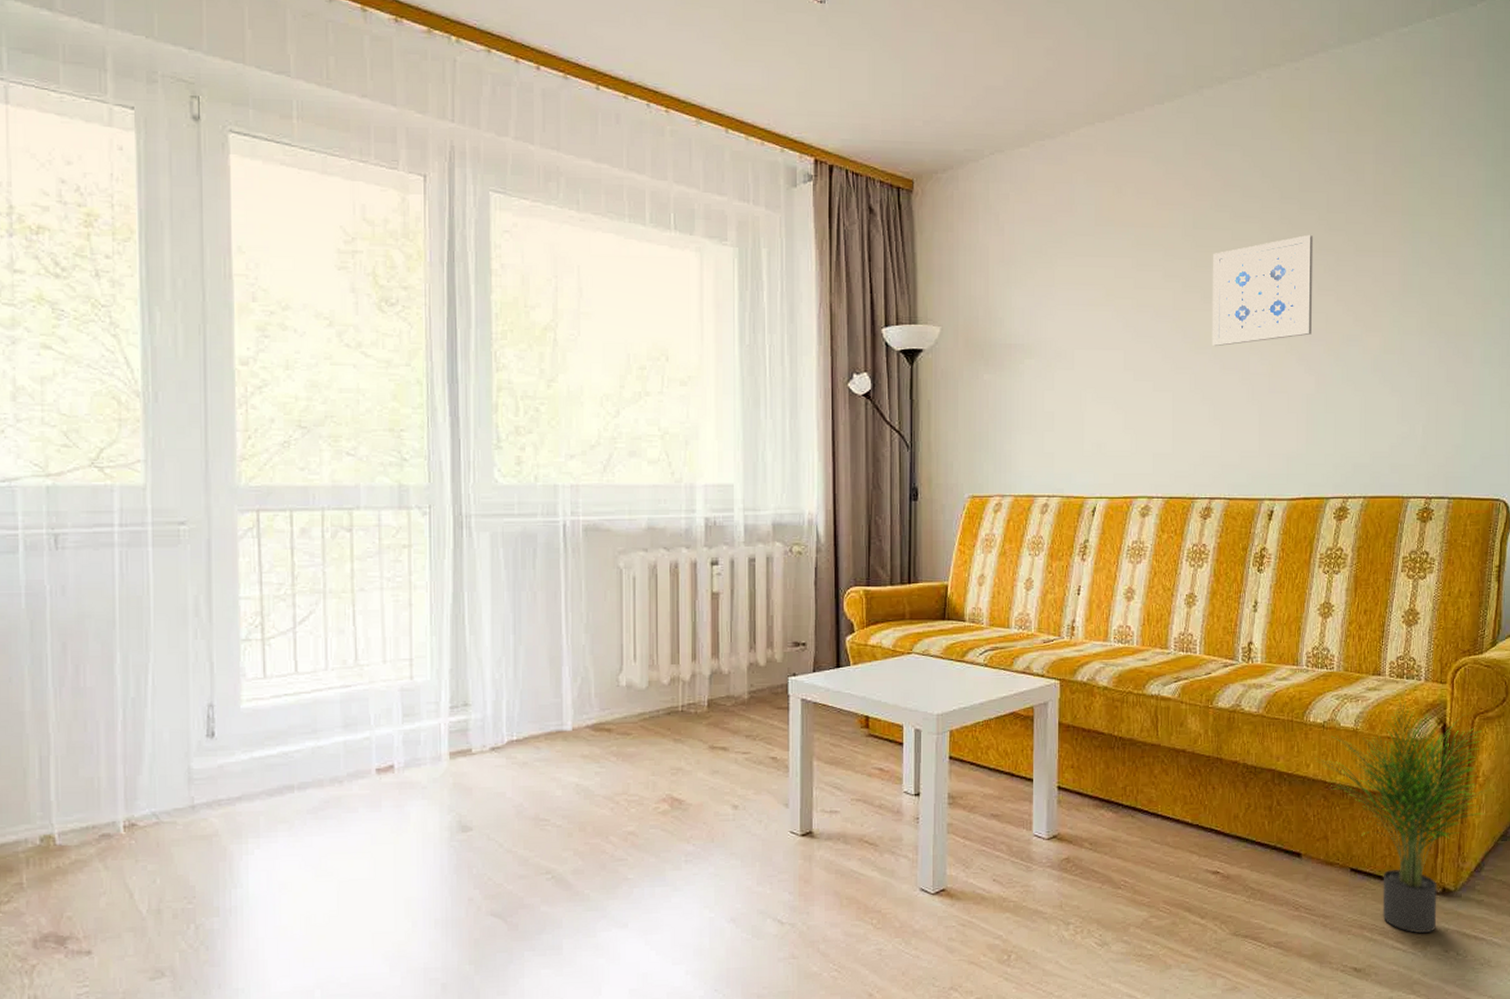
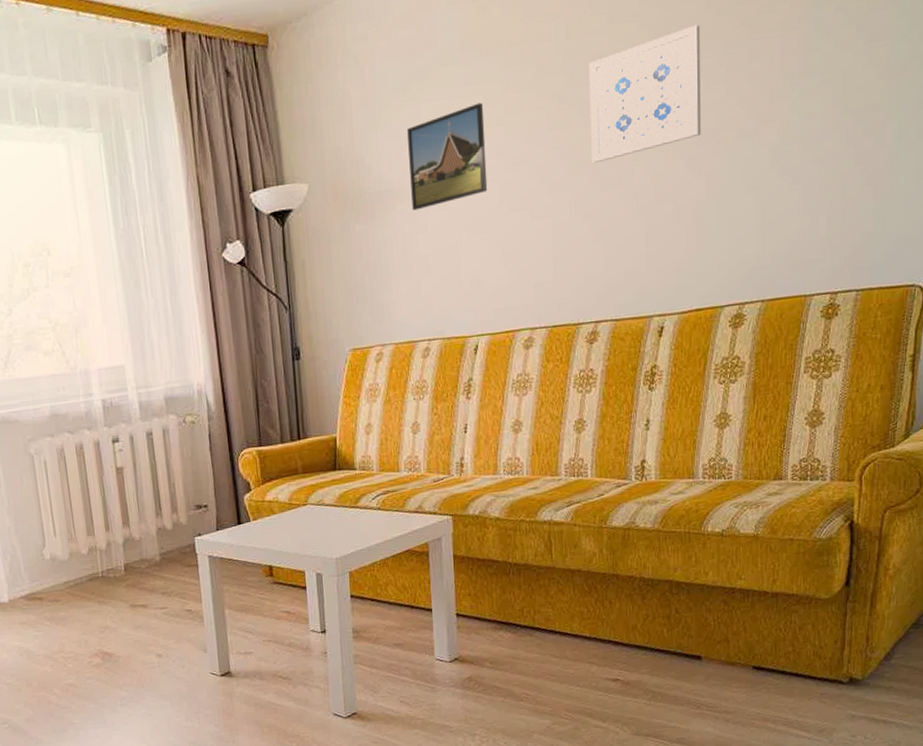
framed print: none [1041,274,1114,367] -> present [407,102,488,211]
potted plant: present [1316,700,1487,934] -> none [715,501,897,722]

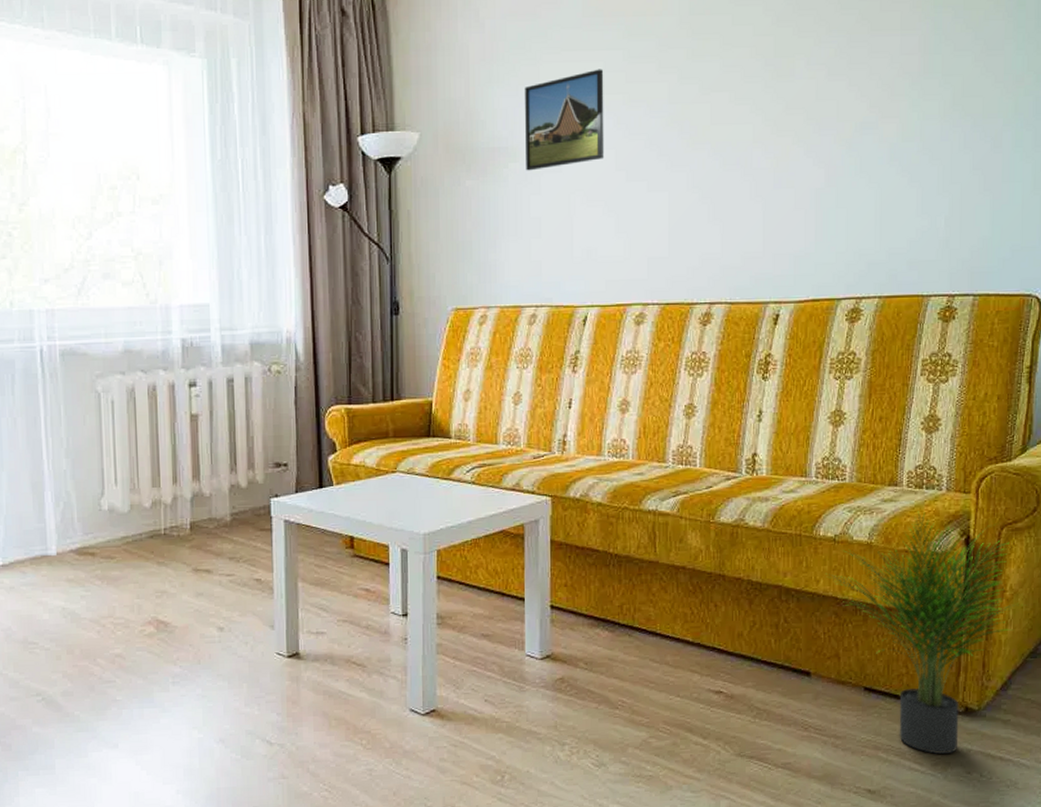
wall art: present [589,24,701,164] -> none [710,15,823,142]
potted plant: none [715,501,897,722] -> present [826,511,1015,755]

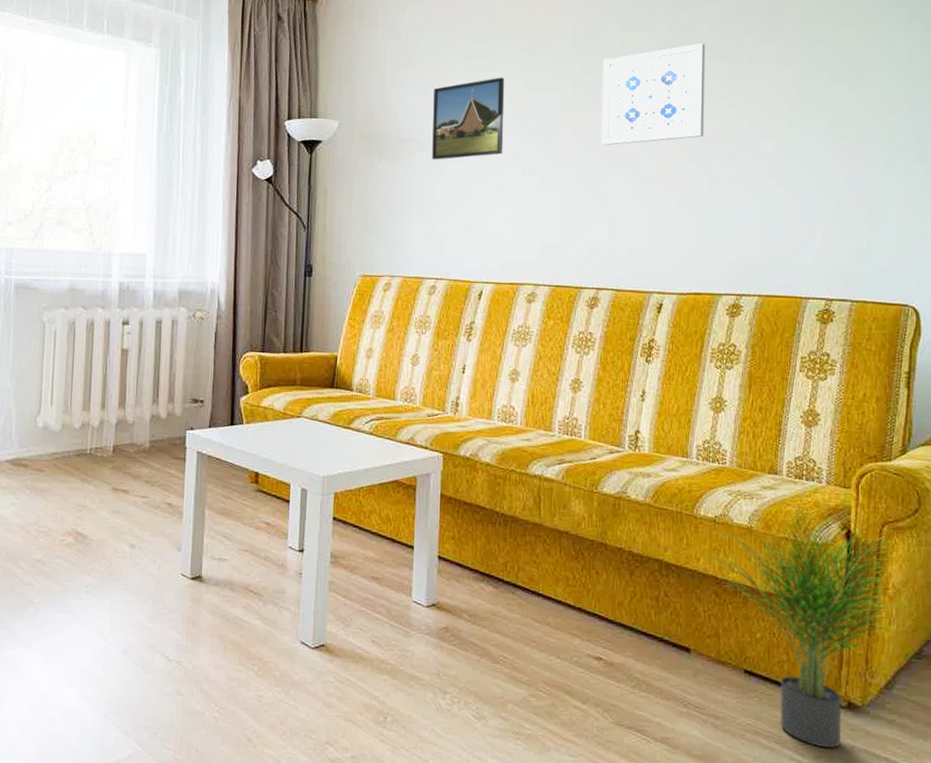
wall art: none [710,15,823,142] -> present [601,42,706,146]

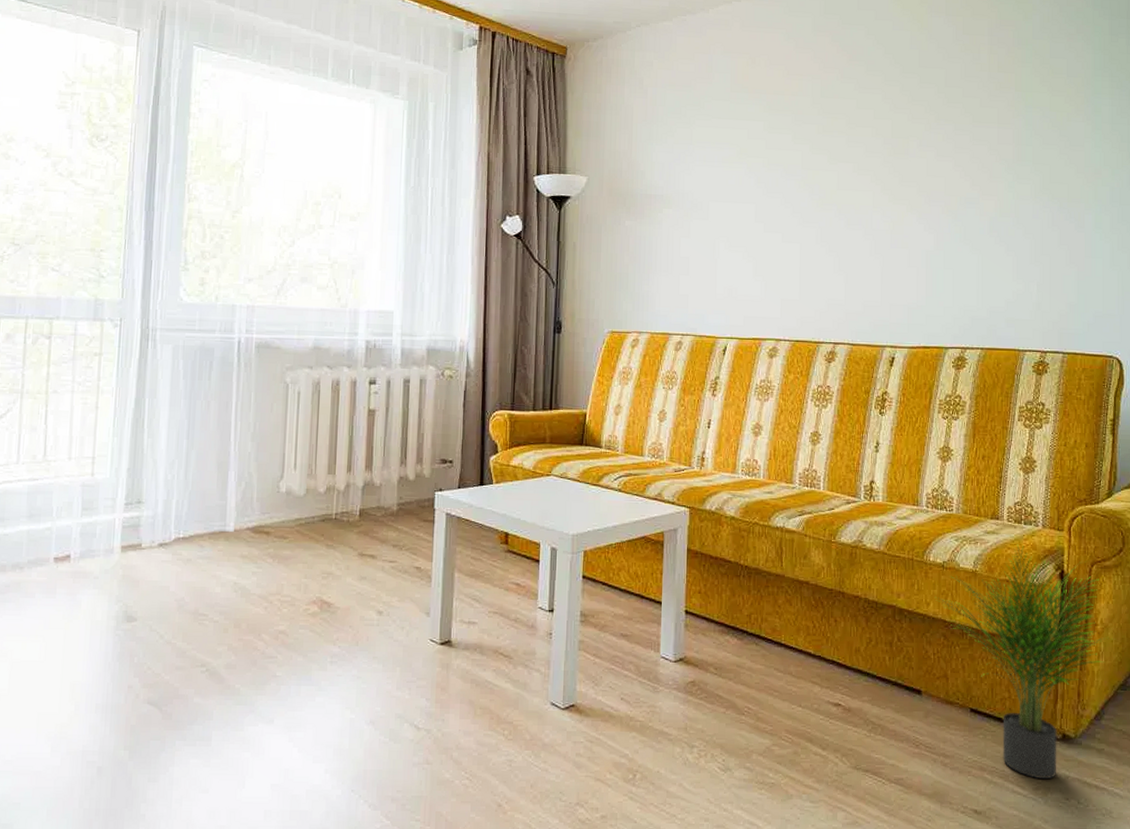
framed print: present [432,77,505,160] -> none [678,135,747,217]
wall art: present [601,42,706,146] -> none [837,105,933,204]

